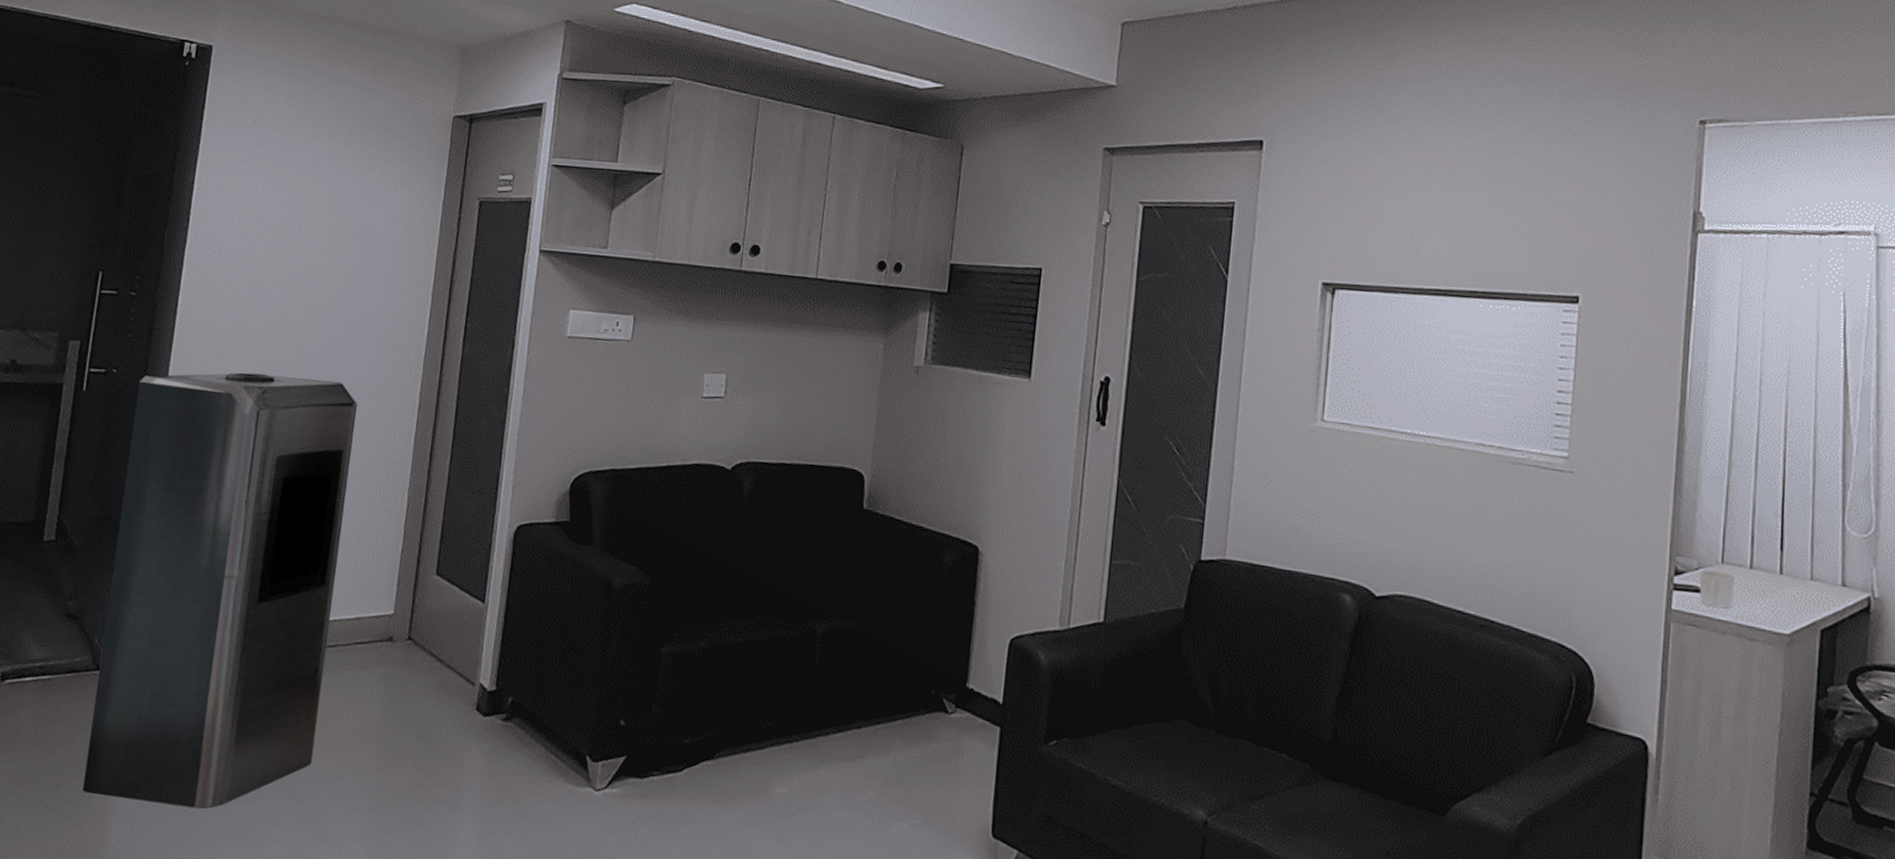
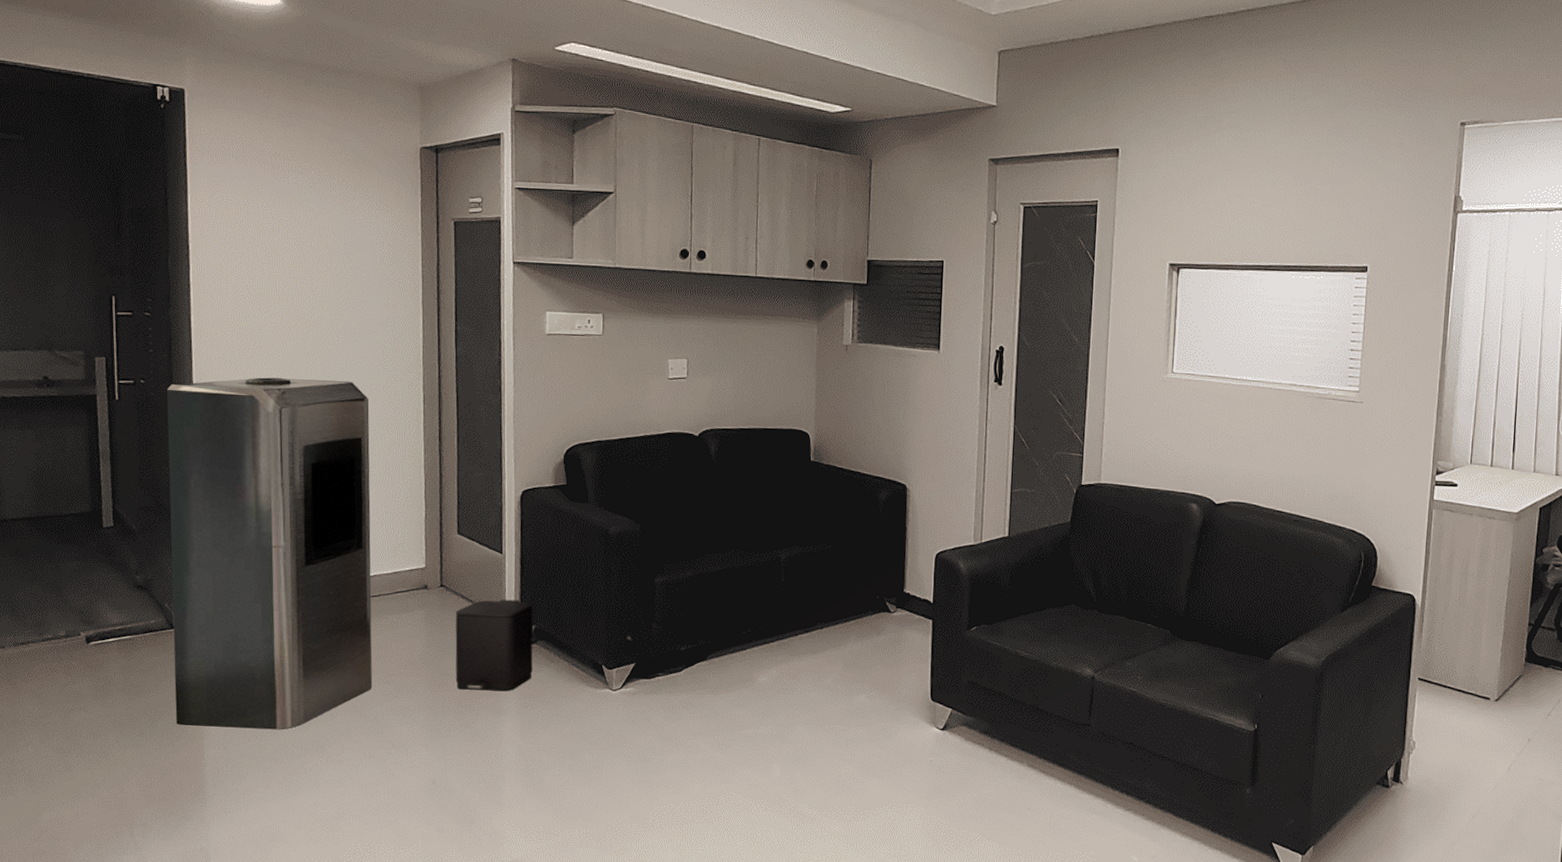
pedal bin: none [410,660,512,781] -> present [455,599,533,692]
mug: present [1699,569,1734,609] -> none [1454,469,1479,497]

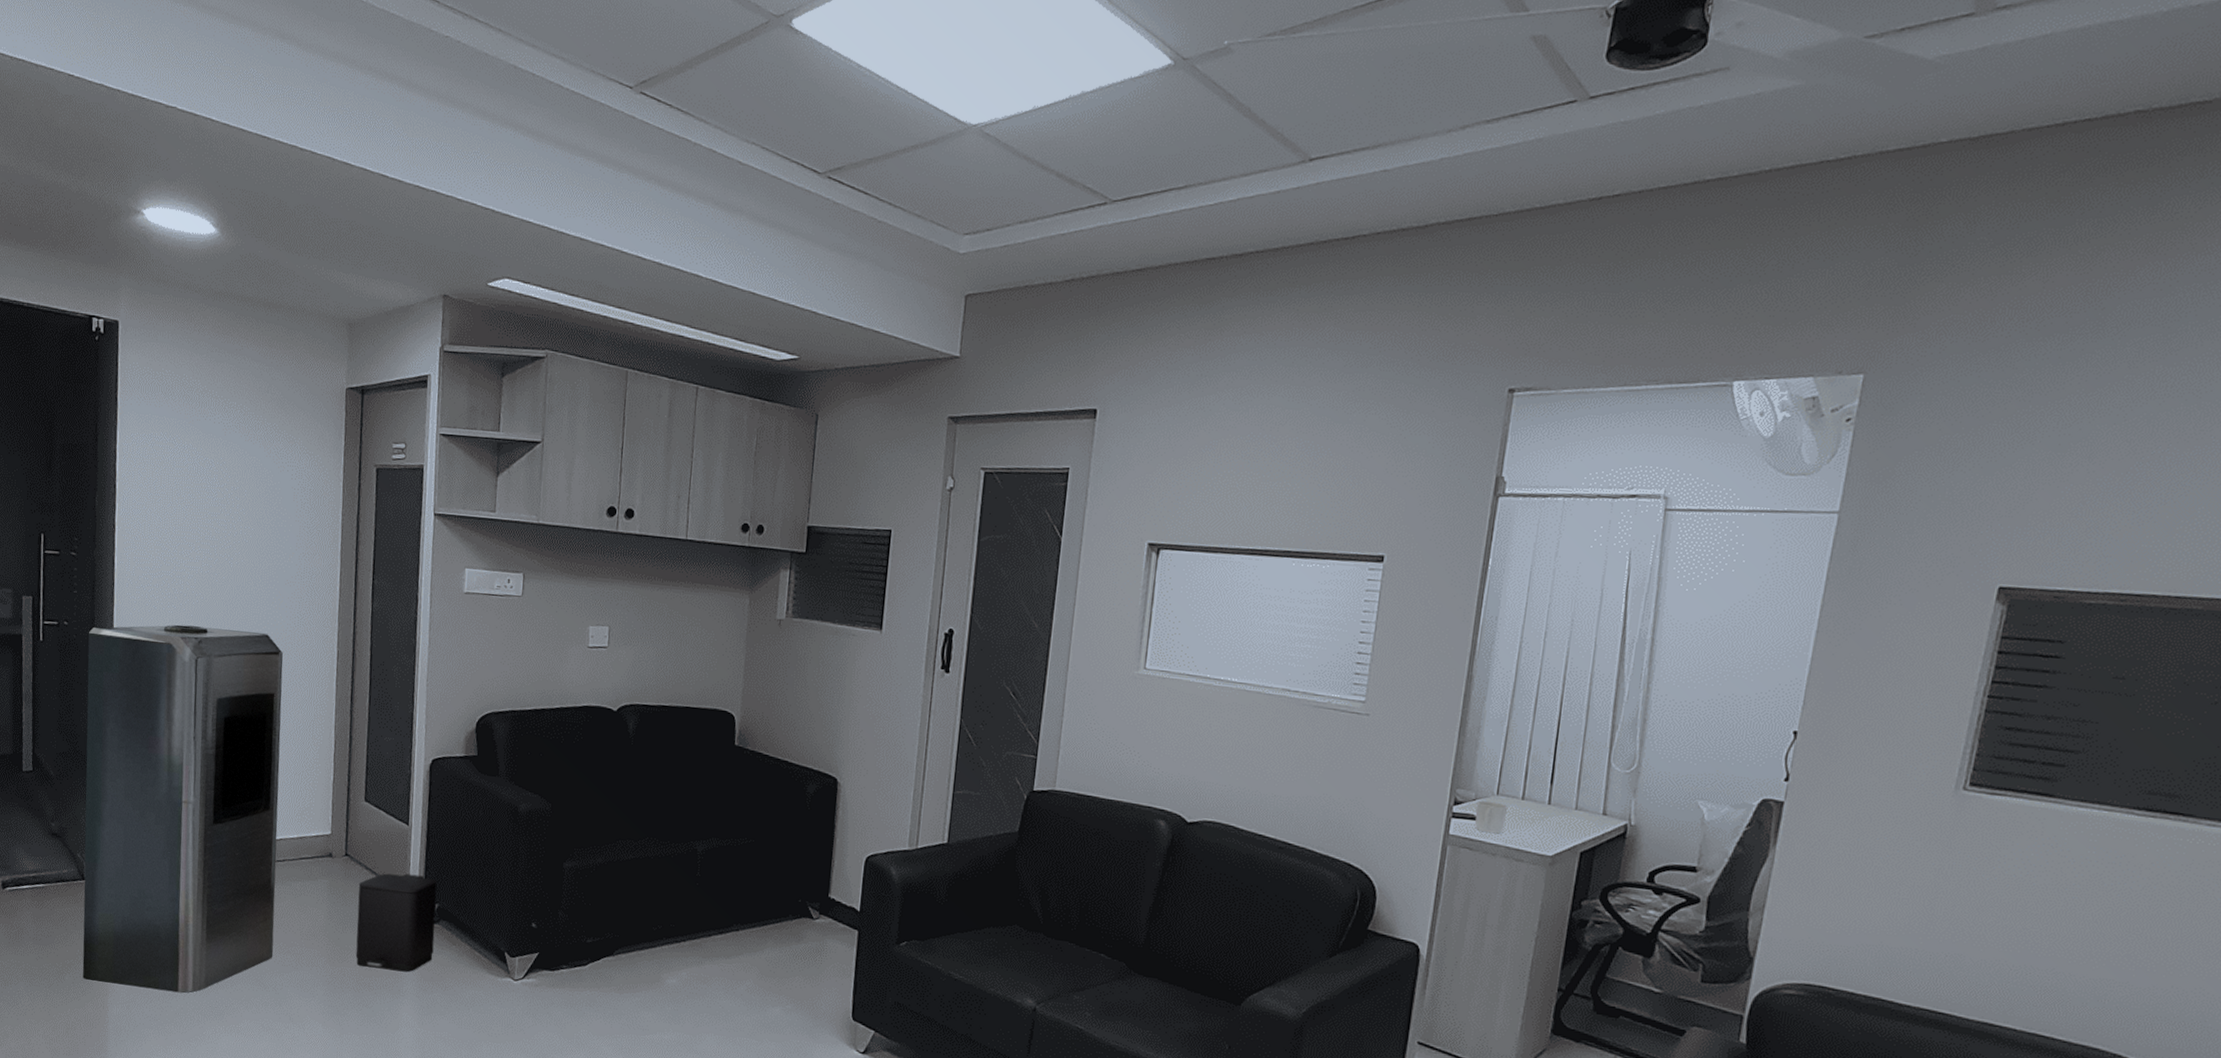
mug: none [1454,469,1479,497] -> present [1475,800,1507,834]

